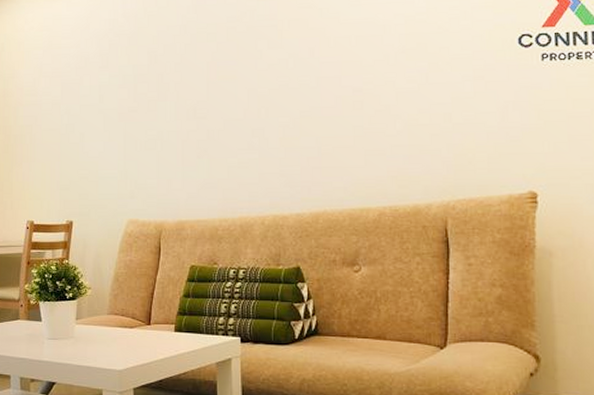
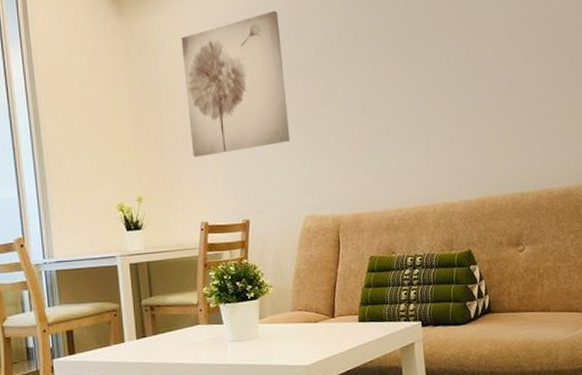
wall art: none [20,14,118,158] -> present [181,10,290,157]

